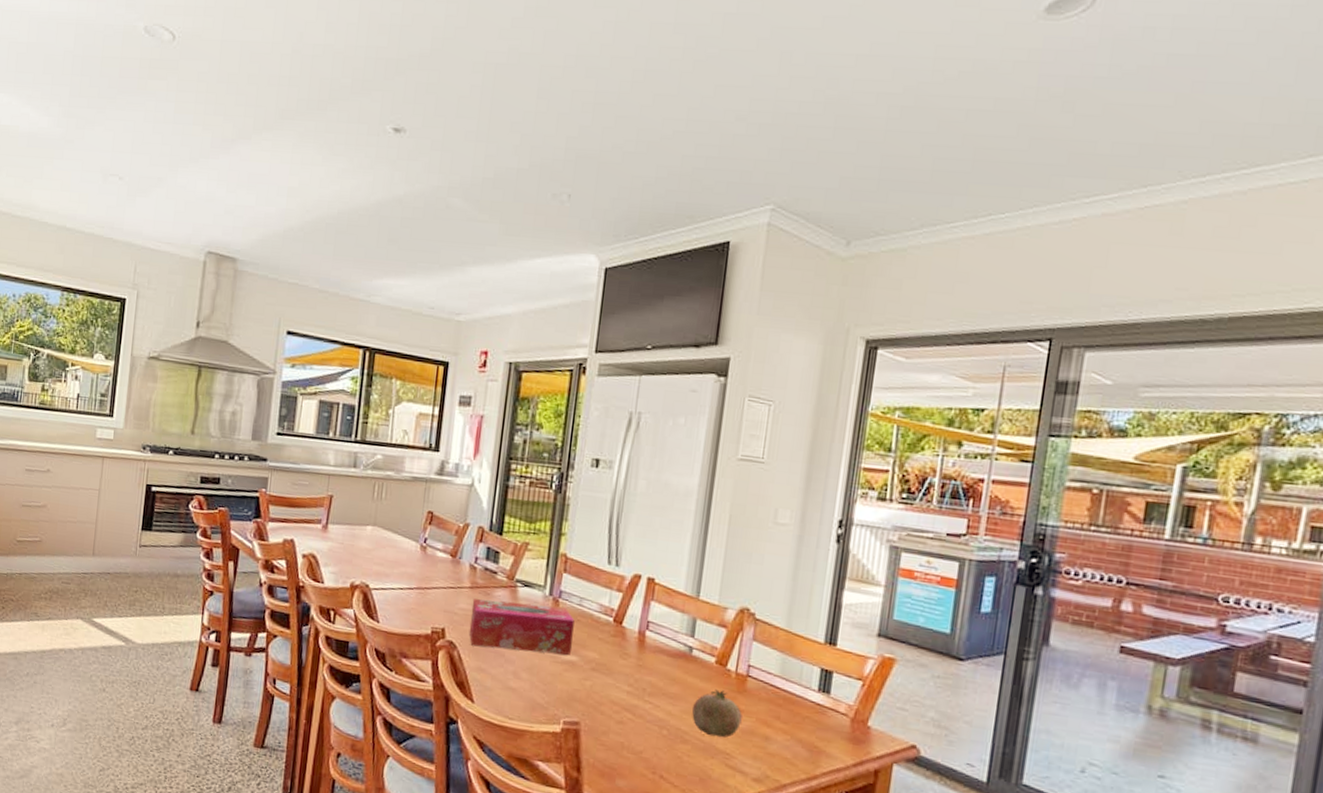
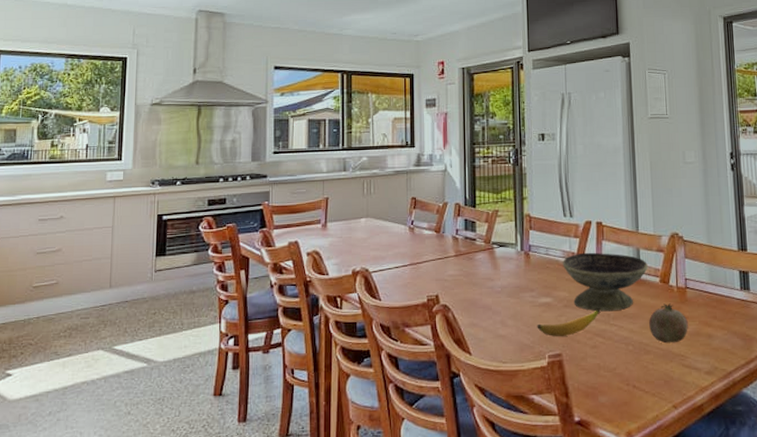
tissue box: present [469,598,575,655] -> none [458,259,545,305]
banana: none [555,680,634,704] -> present [537,309,600,336]
decorative bowl: none [597,610,704,687] -> present [563,252,648,312]

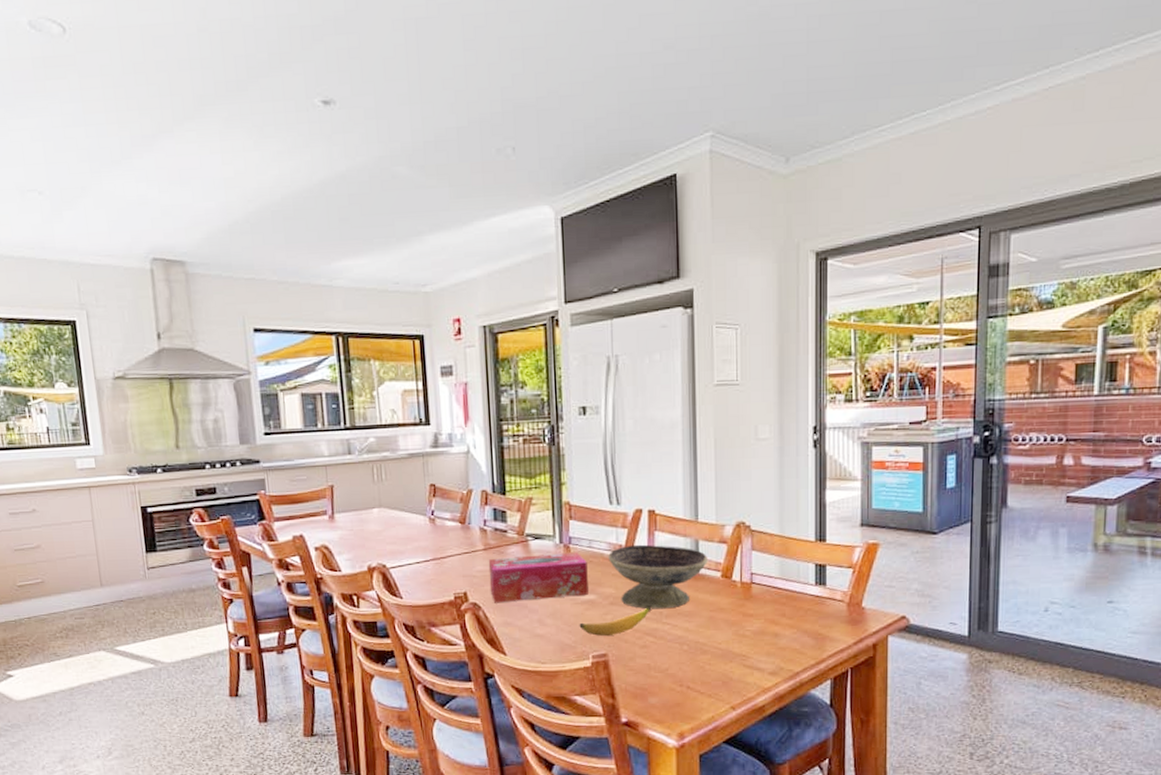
tissue box: none [458,259,545,305] -> present [488,552,588,603]
fruit: present [649,303,688,344] -> none [707,600,752,643]

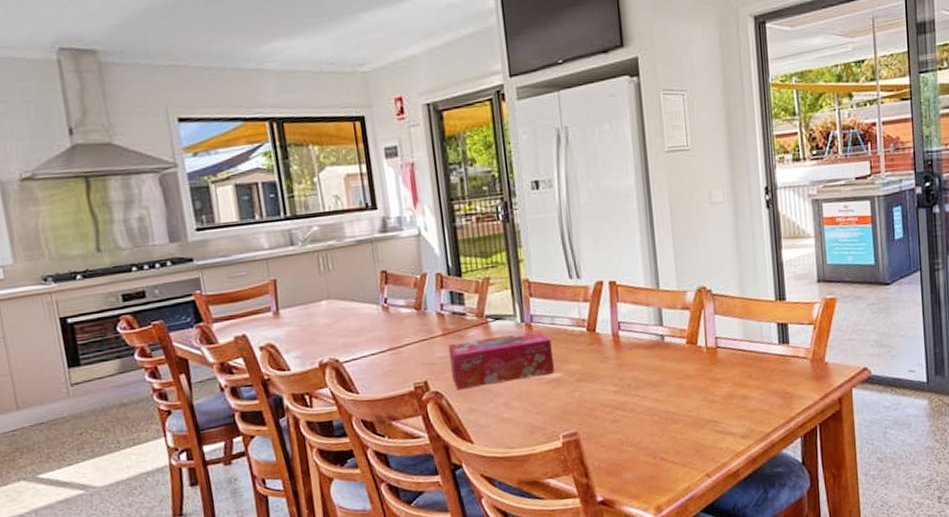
banana: present [579,607,651,636] -> none [547,380,619,415]
decorative bowl: present [608,544,708,609] -> none [572,316,672,383]

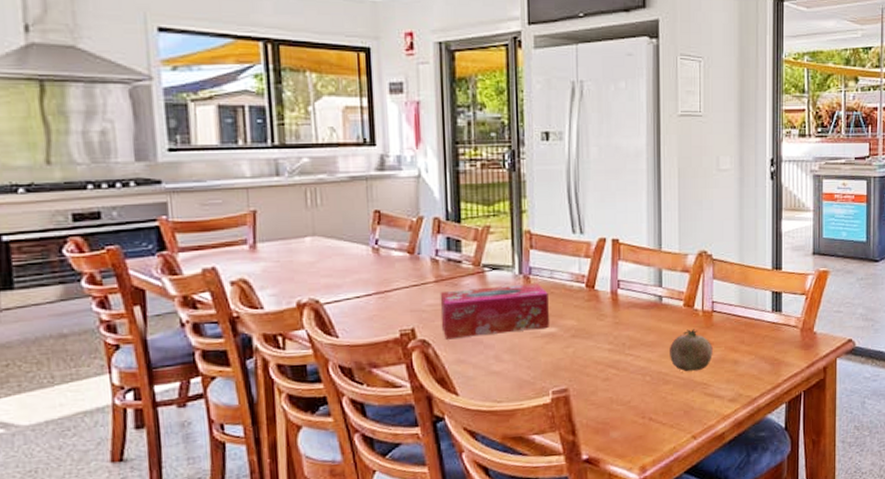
fruit: none [676,366,721,410] -> present [670,329,713,372]

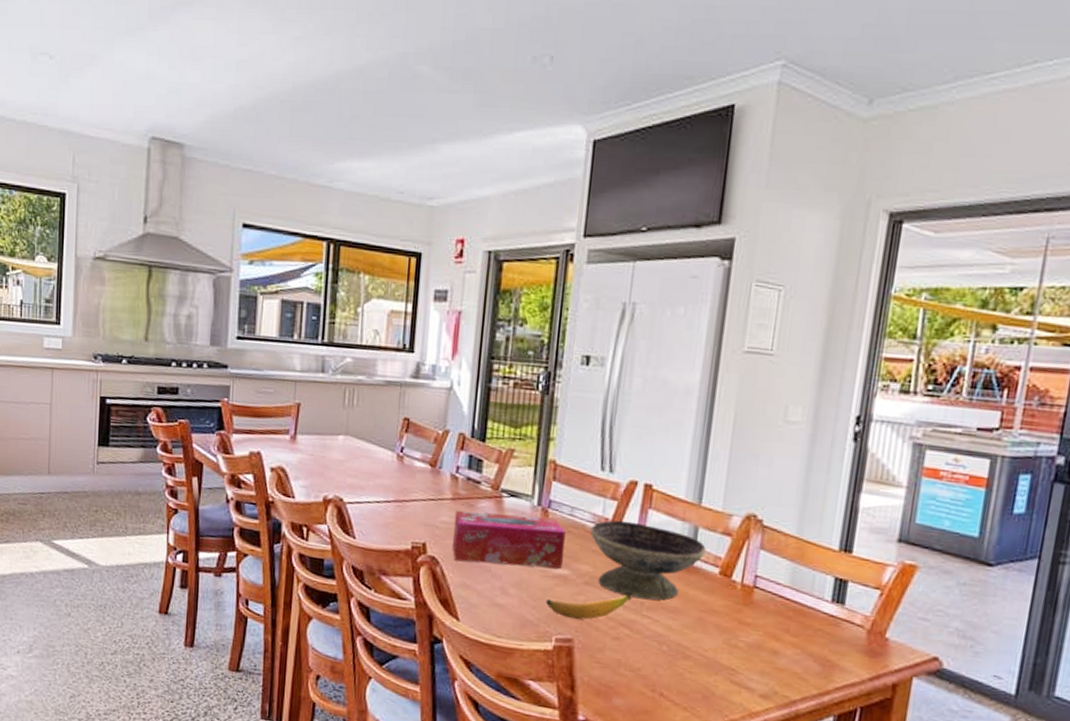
banana: none [539,338,613,371] -> present [546,594,631,620]
decorative bowl: none [571,274,670,341] -> present [590,520,706,600]
fruit: present [670,329,713,372] -> none [694,602,749,653]

